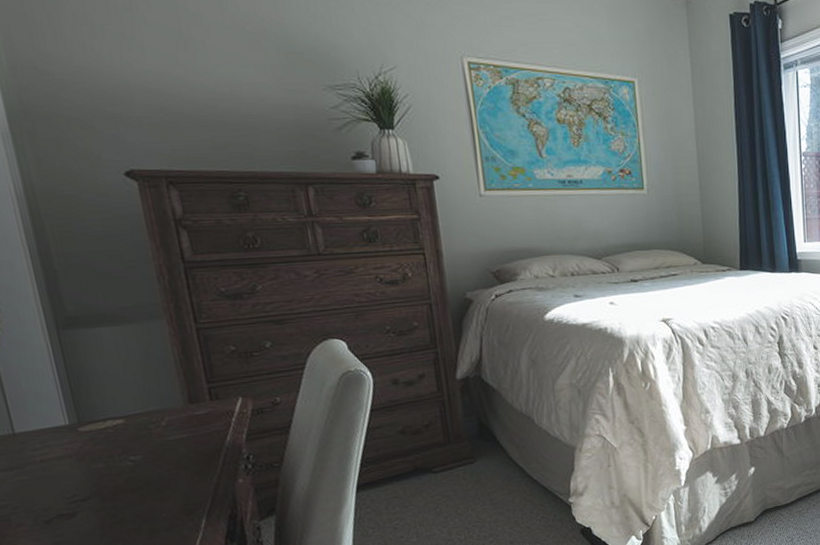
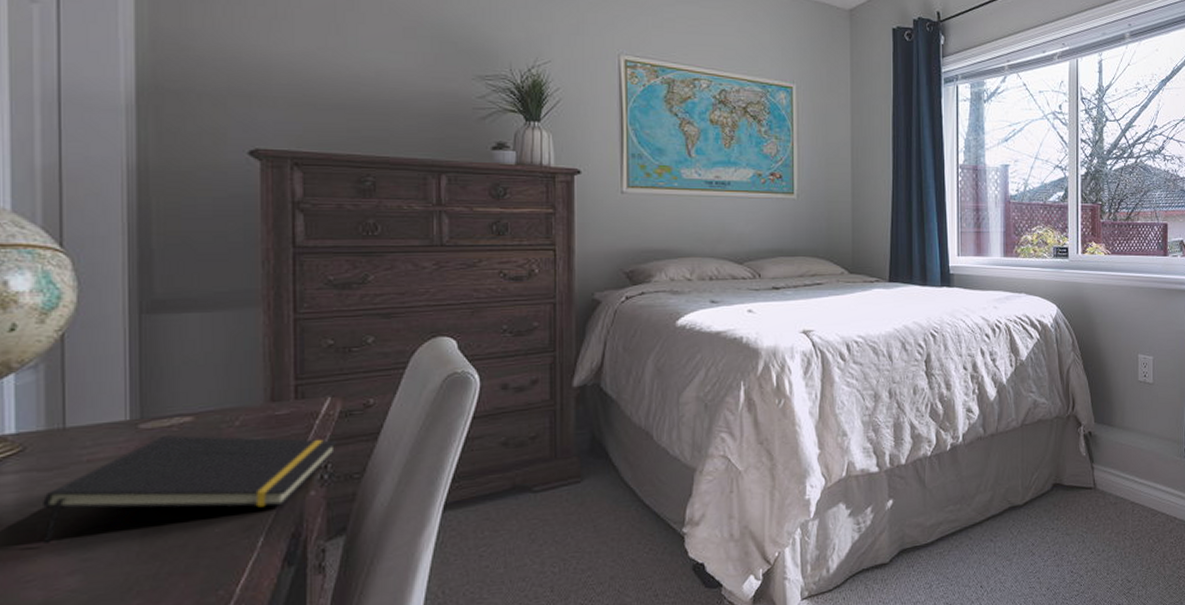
notepad: none [10,434,254,532] -> present [43,435,336,545]

